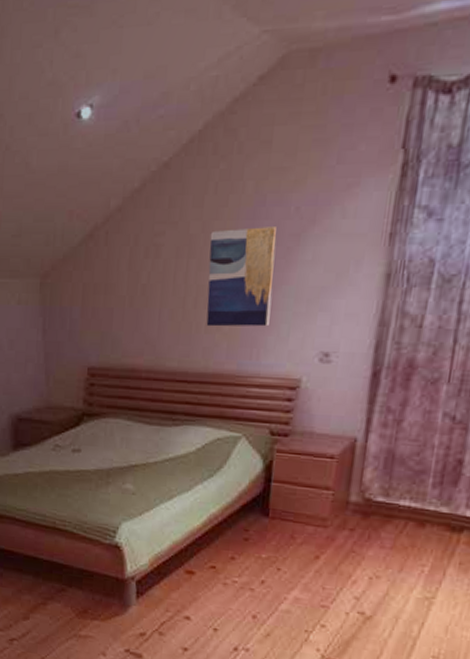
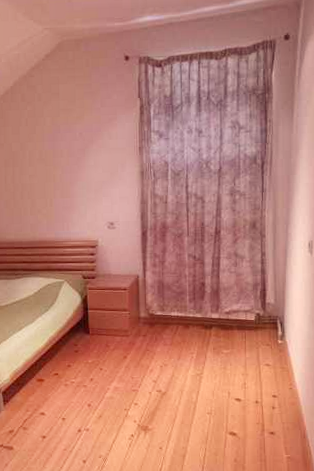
wall art: present [206,227,277,327] -> none [26,145,72,210]

